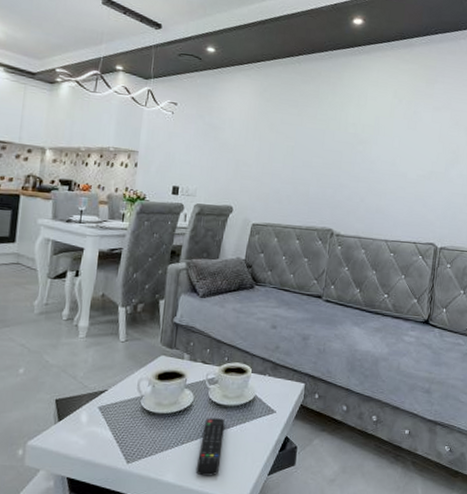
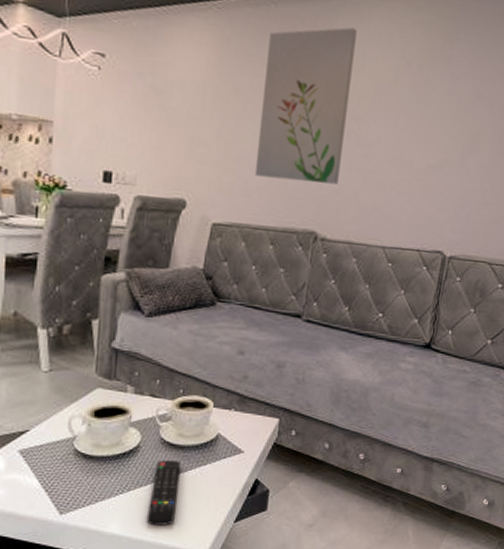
wall art: none [284,76,360,192] -> present [254,27,357,184]

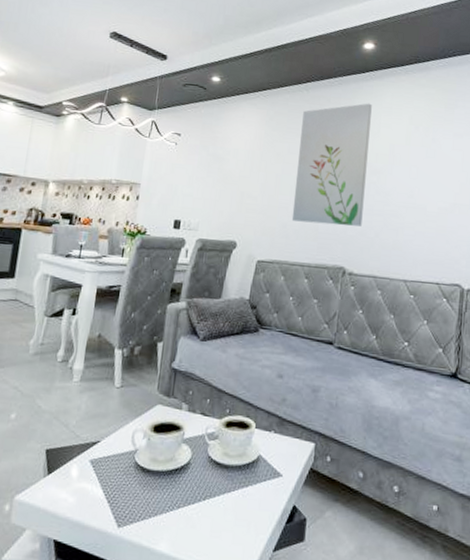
remote control: present [146,460,181,526] -> none [192,478,226,549]

